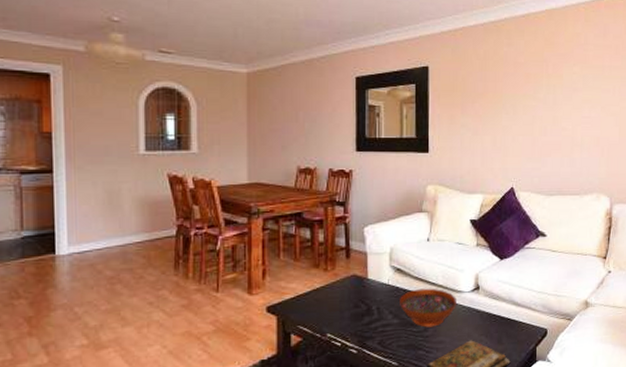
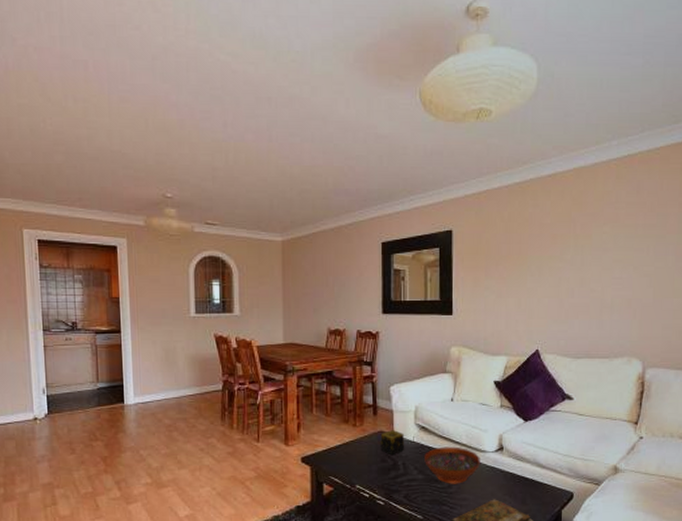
candle: none [353,273,380,300] -> present [380,430,405,456]

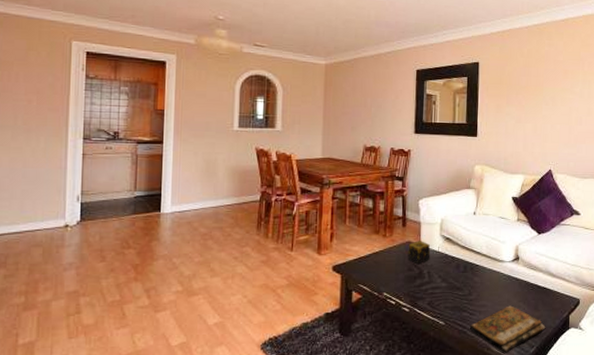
decorative bowl: present [424,446,480,484] -> none [448,256,498,292]

